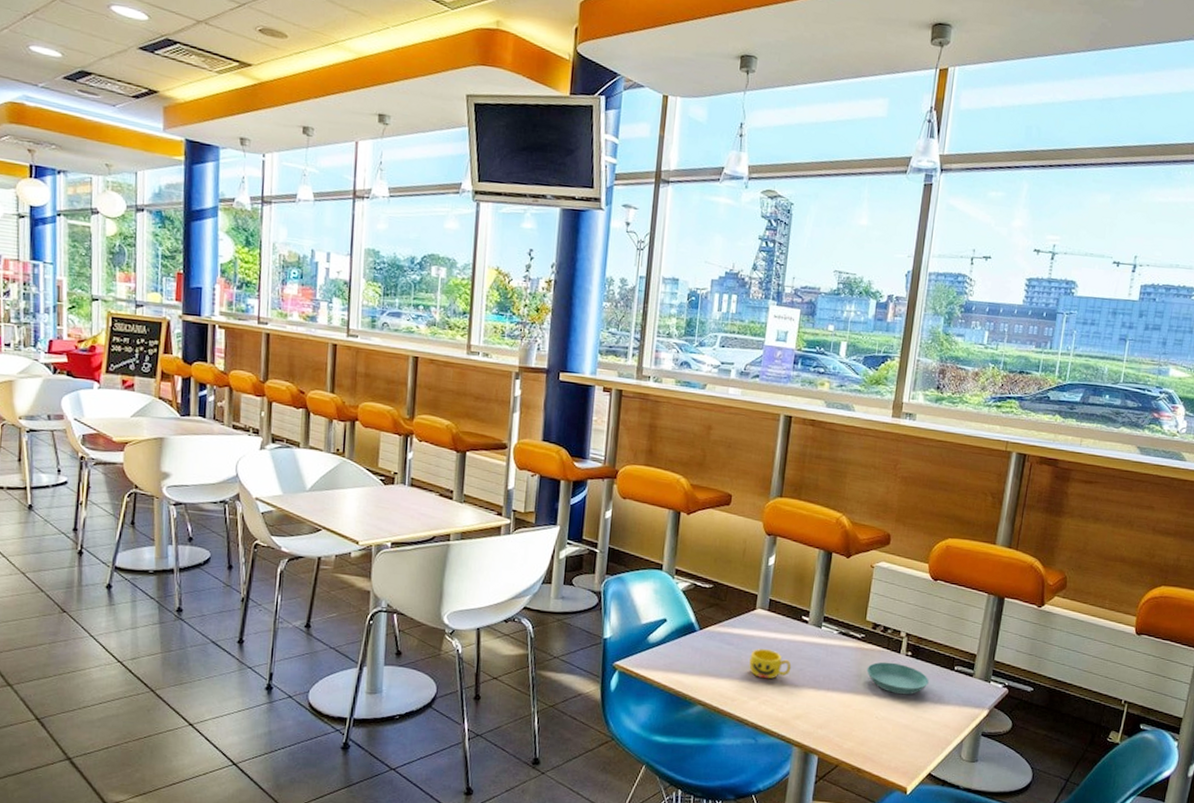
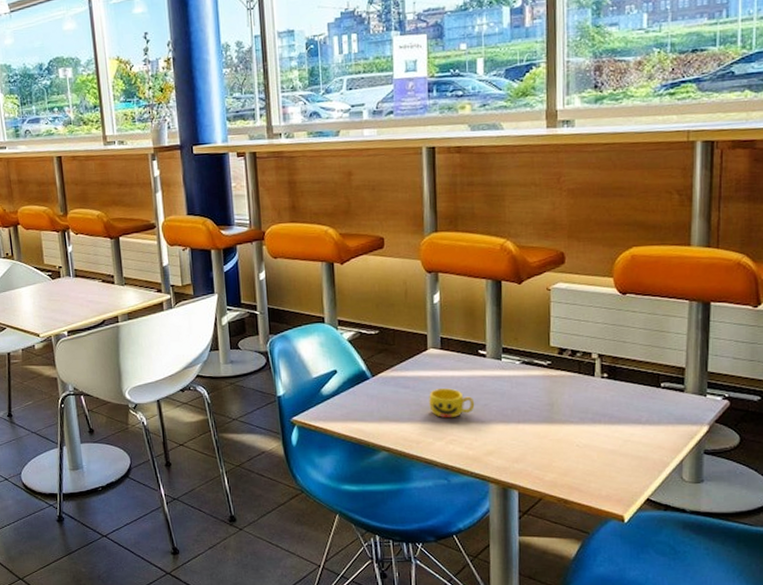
saucer: present [866,662,929,695] -> none [559,386,632,420]

